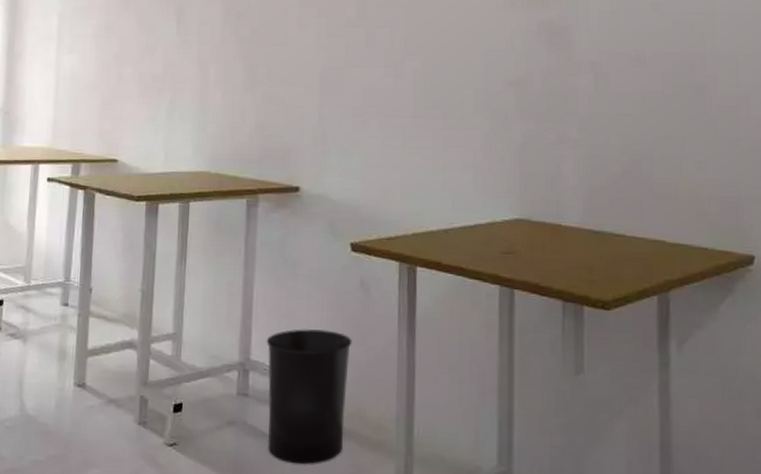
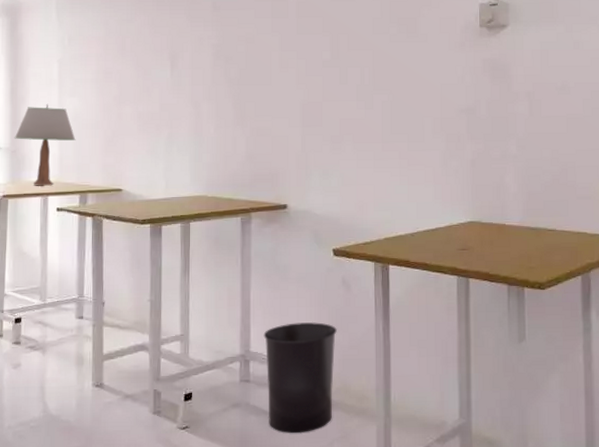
table lamp: none [8,60,72,153] -> present [14,103,76,186]

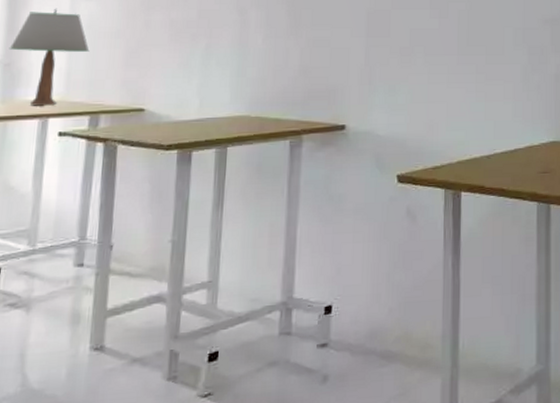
waste bin: present [263,322,337,433] -> none [310,260,399,394]

